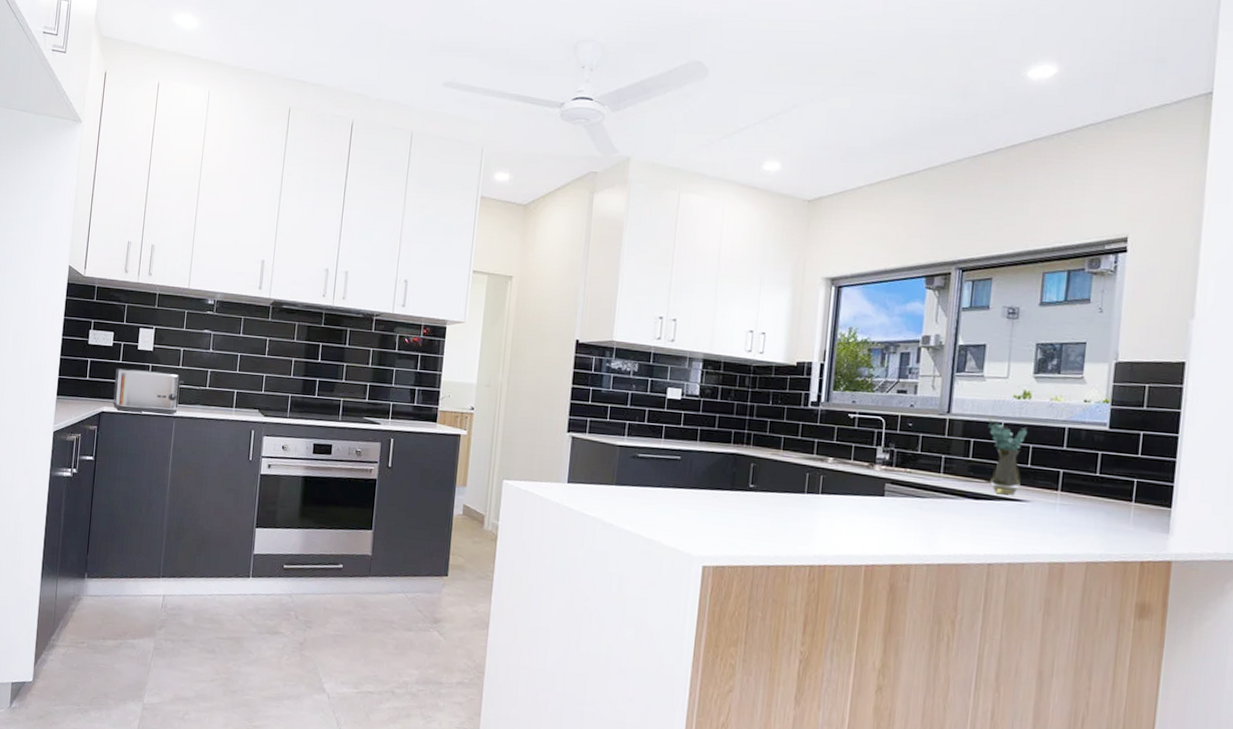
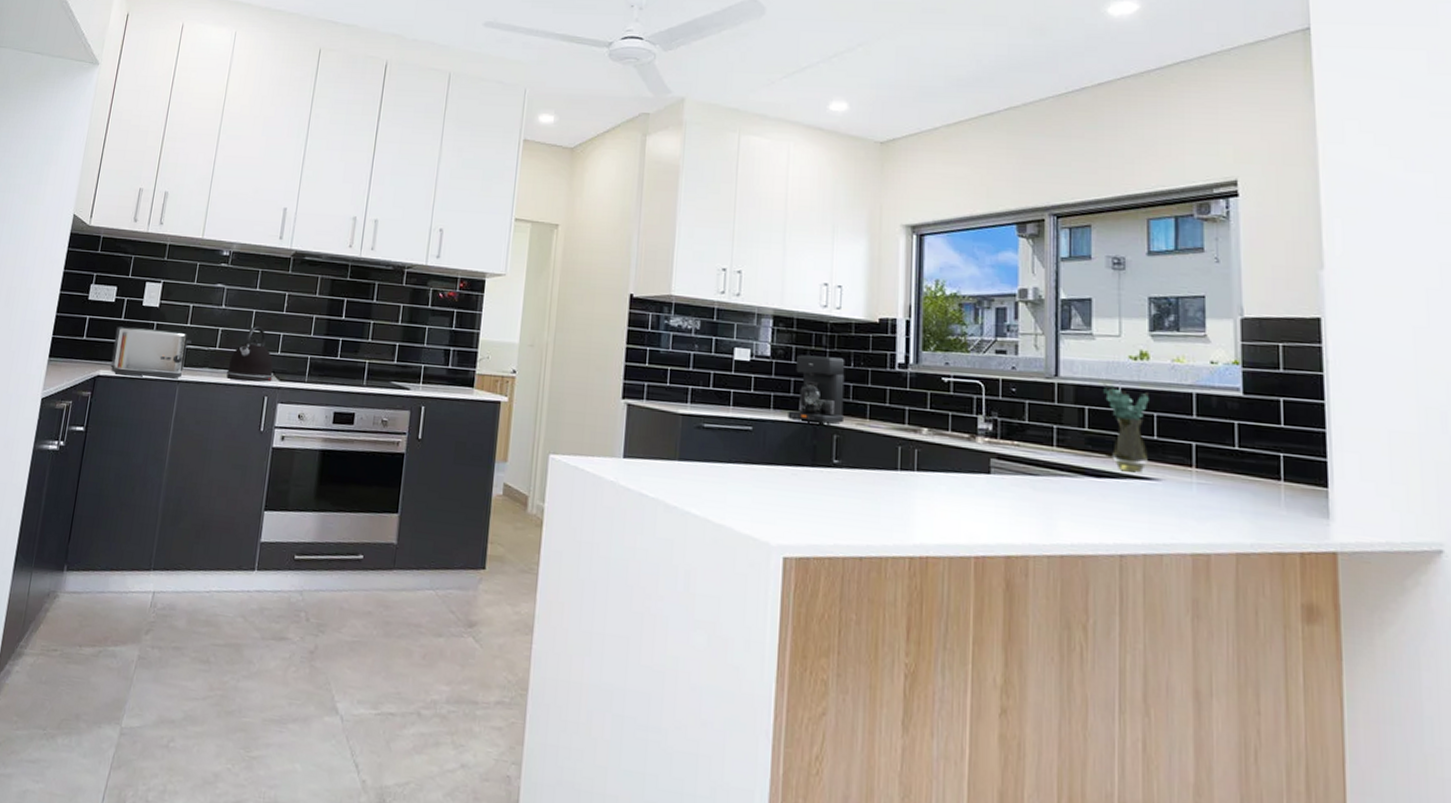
kettle: none [216,367,258,418] -> present [226,325,273,382]
coffee maker: none [712,394,765,454] -> present [787,355,845,424]

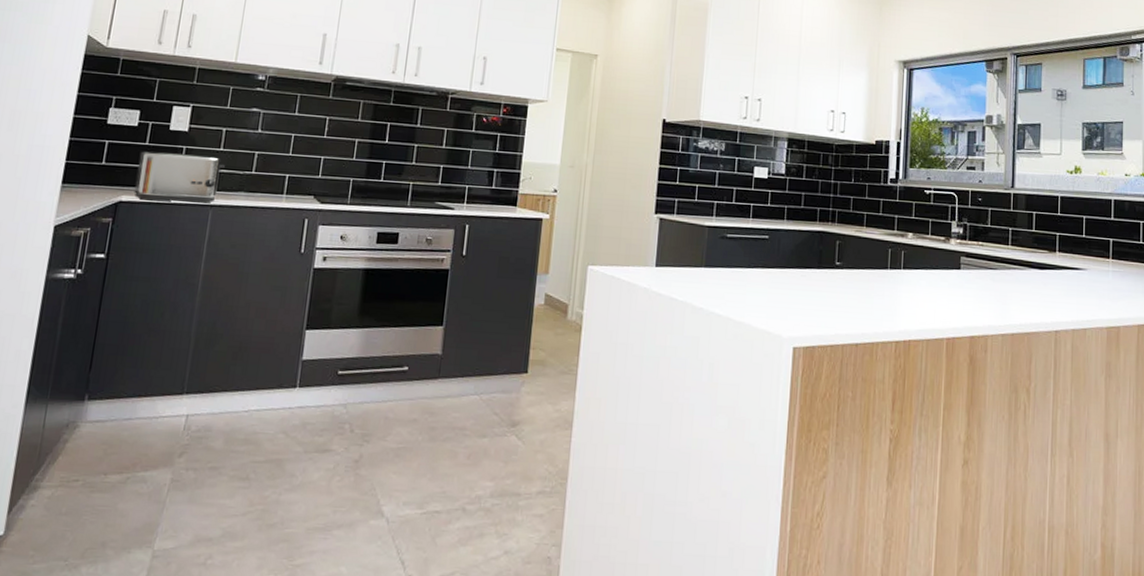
kettle: present [226,325,273,382] -> none [263,149,314,205]
coffee maker: present [787,355,845,424] -> none [799,172,847,232]
vase: present [1103,382,1149,473] -> none [1047,192,1080,265]

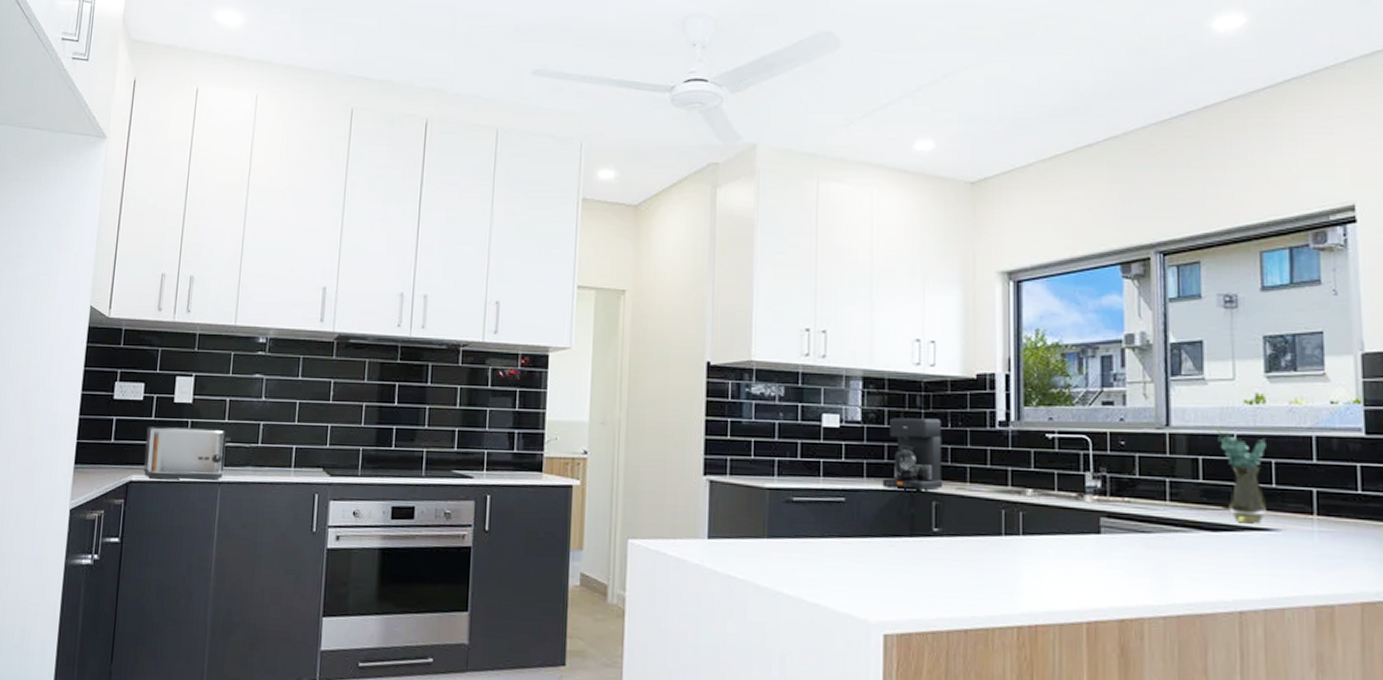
coffee maker: none [799,172,847,232] -> present [882,418,944,491]
vase: none [1047,192,1080,265] -> present [1218,429,1266,524]

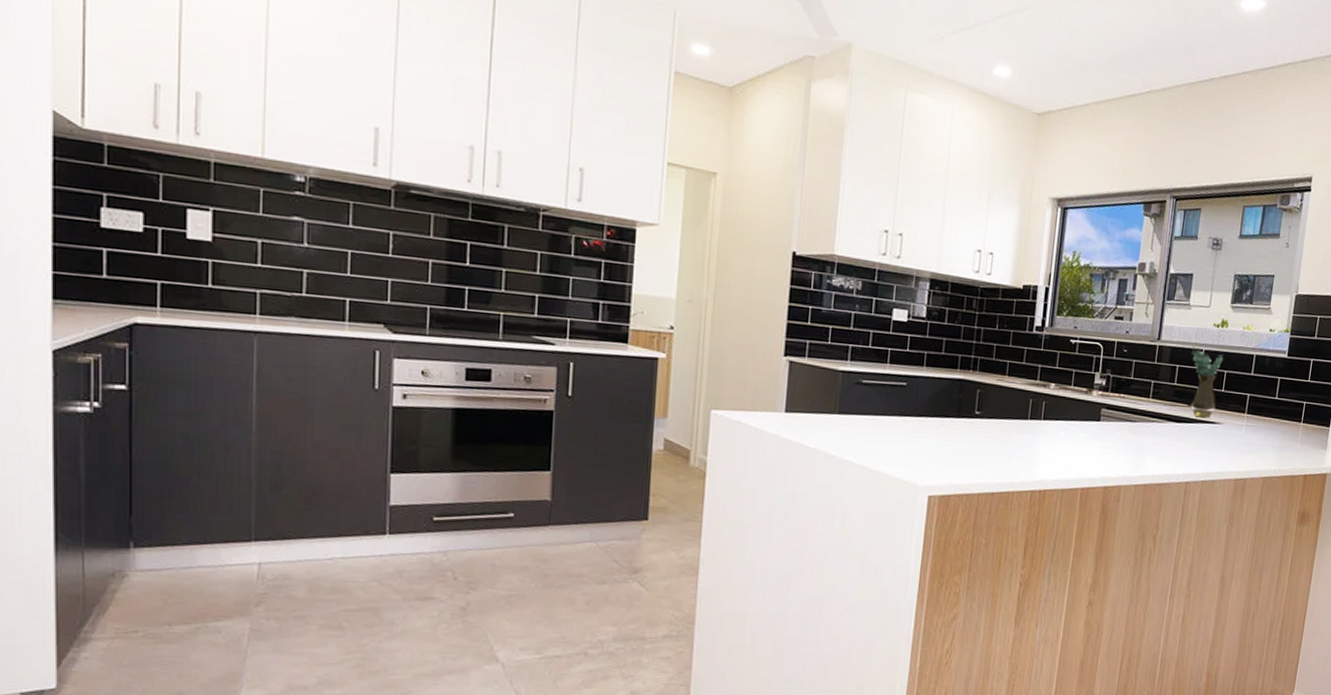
toaster: present [143,427,231,480] -> none [151,263,266,329]
coffee maker: present [882,418,944,491] -> none [938,316,992,380]

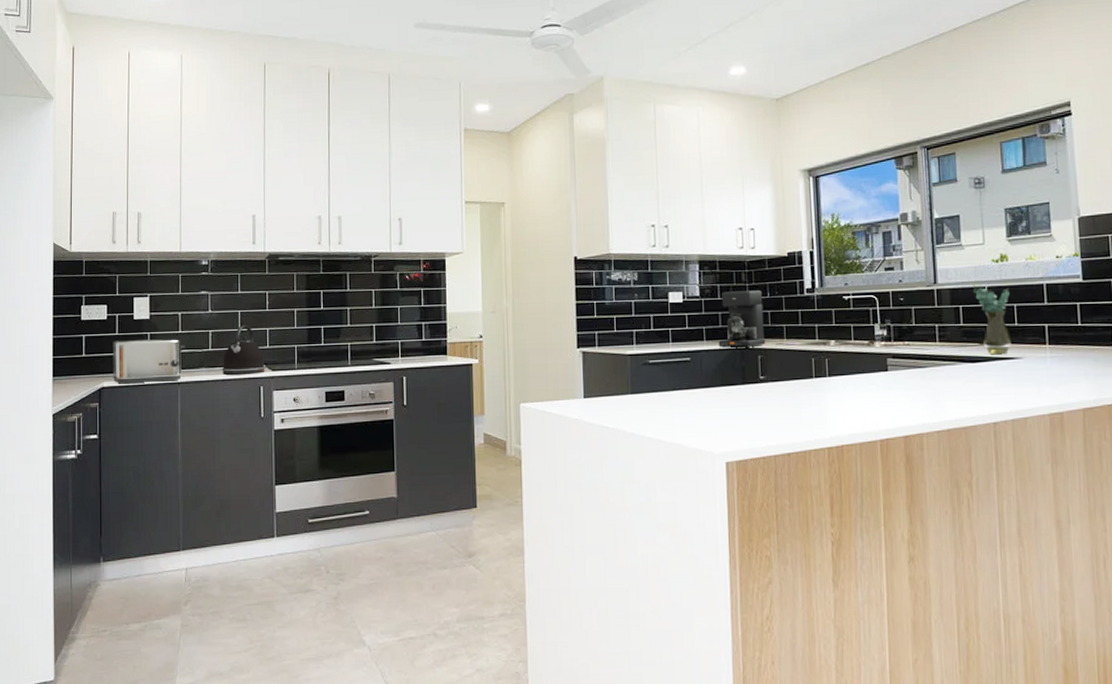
toaster: none [151,263,266,329] -> present [112,339,185,384]
kettle: none [320,268,384,335] -> present [221,324,265,376]
coffee maker: none [938,316,992,380] -> present [718,290,766,348]

